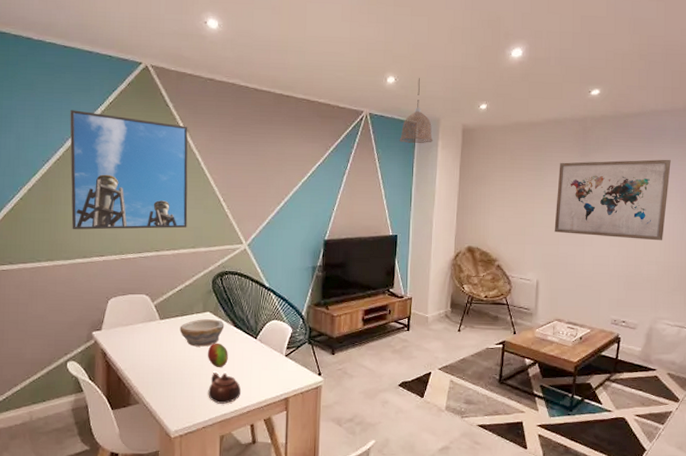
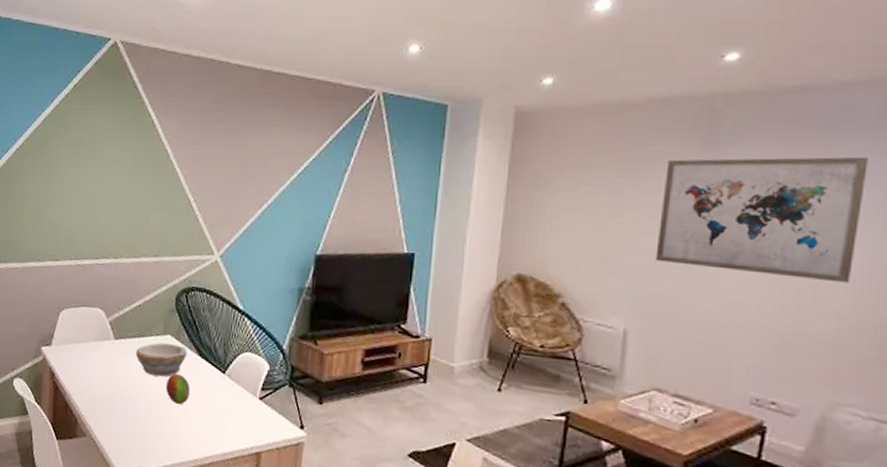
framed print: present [70,110,188,230] -> none [27,94,158,232]
teapot: present [208,373,242,404] -> none [164,410,204,450]
pendant lamp: present [399,78,433,144] -> none [422,45,471,133]

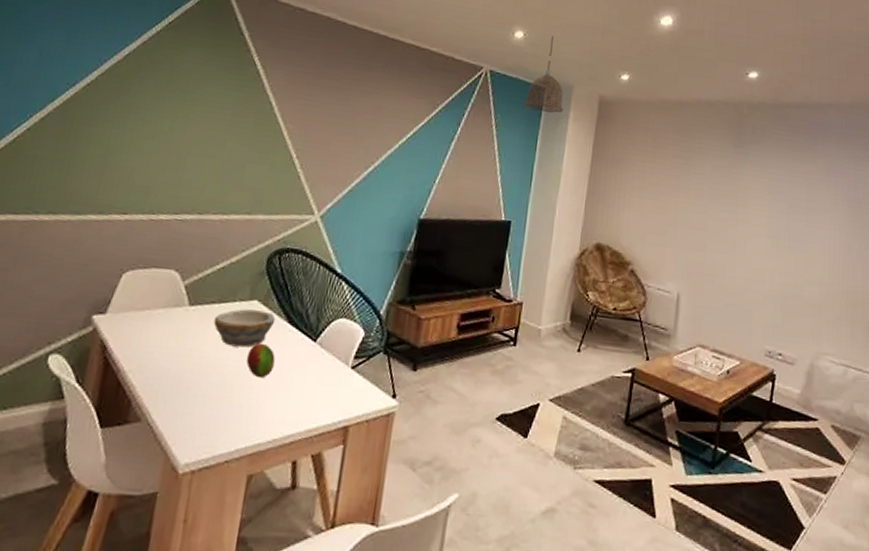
pendant lamp: none [422,45,471,133] -> present [523,36,564,113]
wall art: present [655,156,868,283] -> none [701,152,837,257]

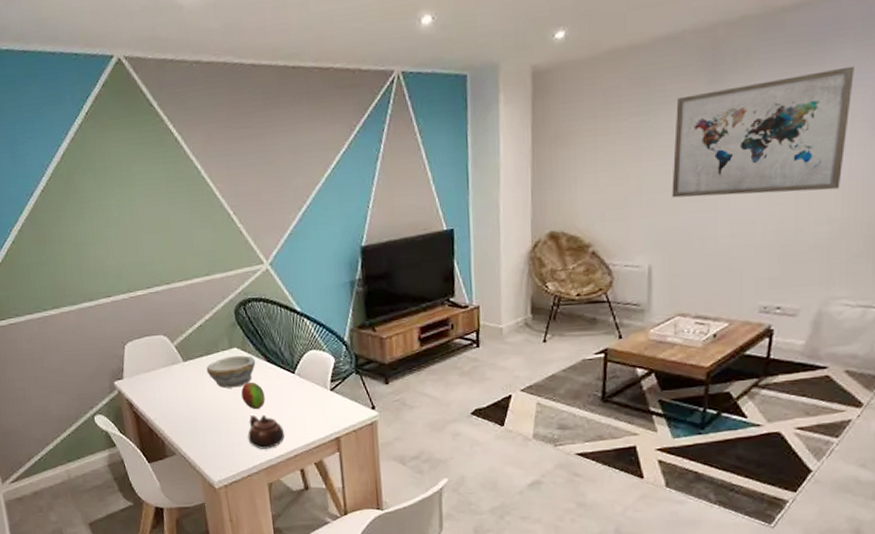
teapot: none [239,384,286,430] -> present [247,414,285,449]
pendant lamp: present [523,36,564,113] -> none [445,10,492,105]
wall art: none [701,152,837,257] -> present [672,65,854,198]

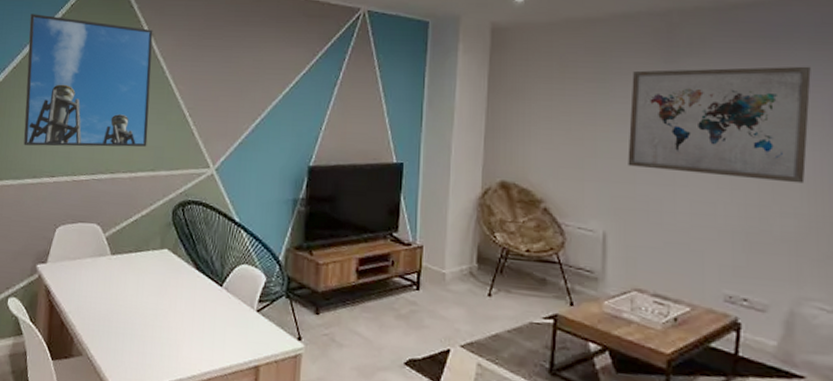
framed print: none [44,127,197,270] -> present [23,14,153,147]
bowl: present [206,355,256,388] -> none [132,257,185,292]
fruit: present [241,383,265,410] -> none [163,289,188,320]
teapot: present [247,414,285,449] -> none [161,325,202,366]

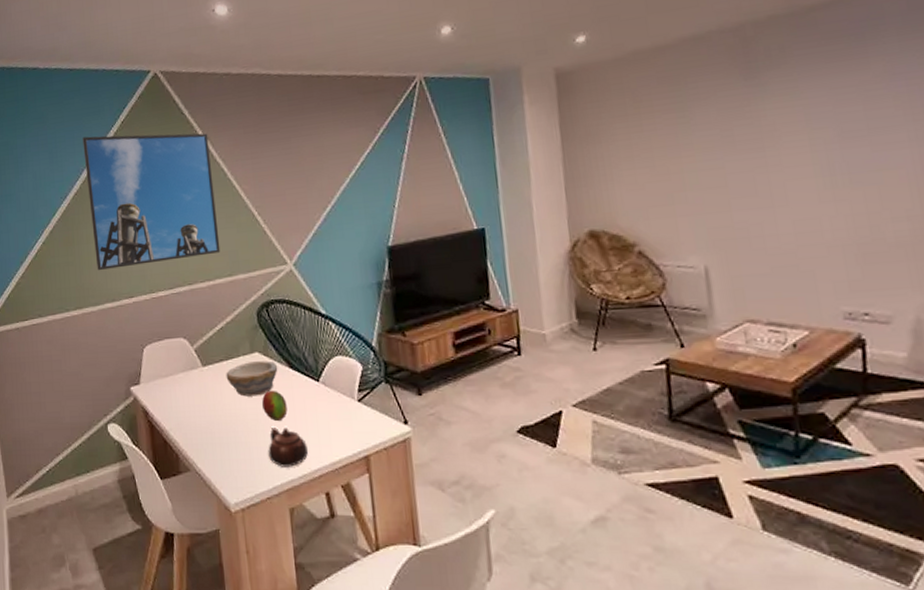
bowl: none [132,257,185,292] -> present [226,361,278,397]
teapot: none [161,325,202,366] -> present [268,427,309,467]
fruit: none [163,289,188,320] -> present [262,391,288,422]
wall art: present [628,66,811,184] -> none [712,58,914,195]

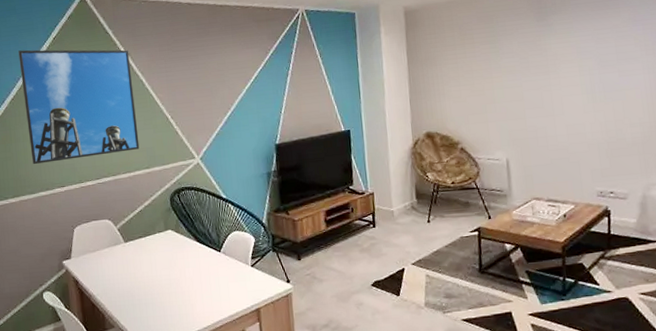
bowl: present [226,361,278,397] -> none [144,236,187,266]
fruit: present [262,391,288,422] -> none [174,260,195,285]
teapot: present [268,427,309,467] -> none [179,289,212,321]

